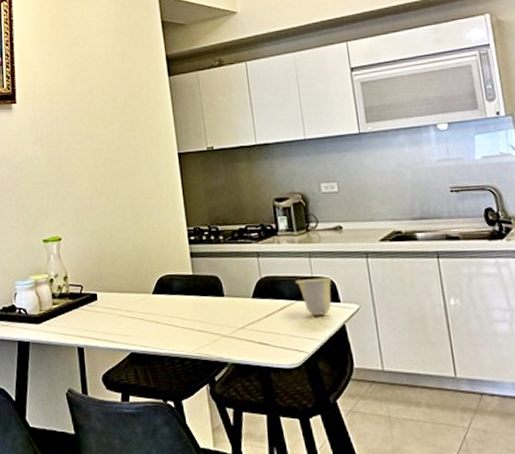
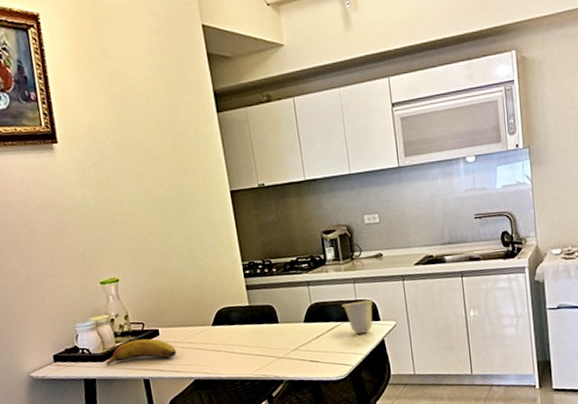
fruit: none [40,302,113,329] -> present [105,338,176,366]

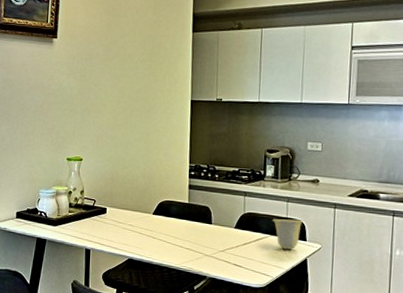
fruit: present [105,338,176,366] -> none [56,213,118,235]

